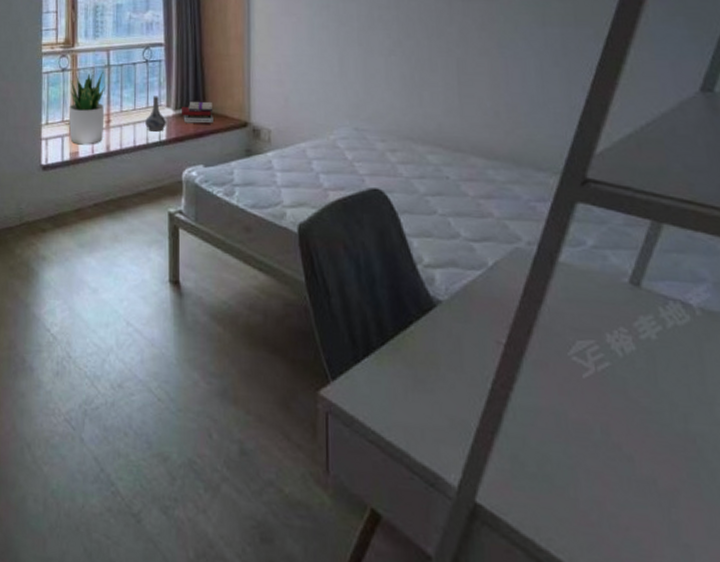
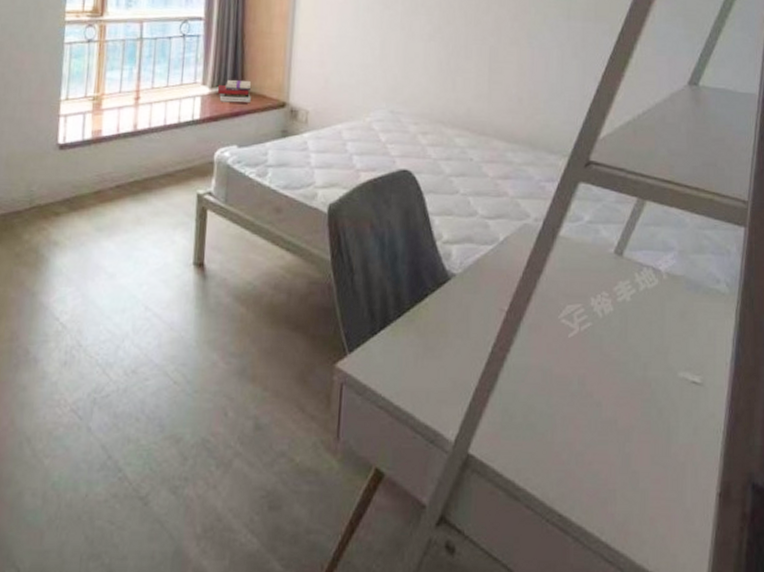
planter: present [68,72,105,145] -> none [92,45,135,123]
decorative vase: present [145,96,167,132] -> none [178,72,202,110]

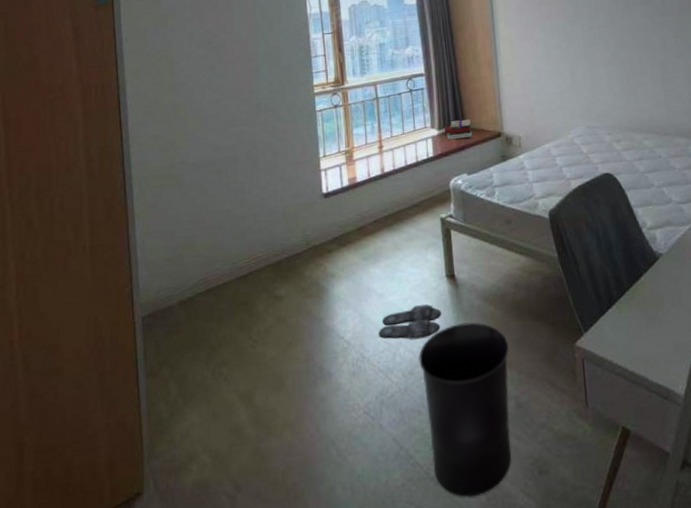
slippers: none [102,292,181,333] -> present [379,304,441,339]
waste bin: none [144,322,257,526] -> present [419,322,512,498]

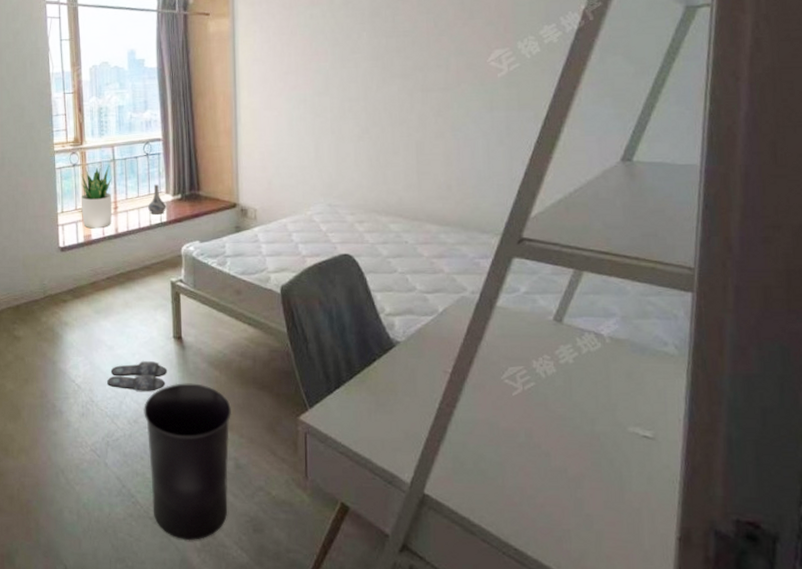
planter: none [344,104,378,171] -> present [81,166,113,229]
decorative vase: none [414,119,433,151] -> present [148,184,167,215]
books: present [443,120,473,140] -> none [178,188,207,206]

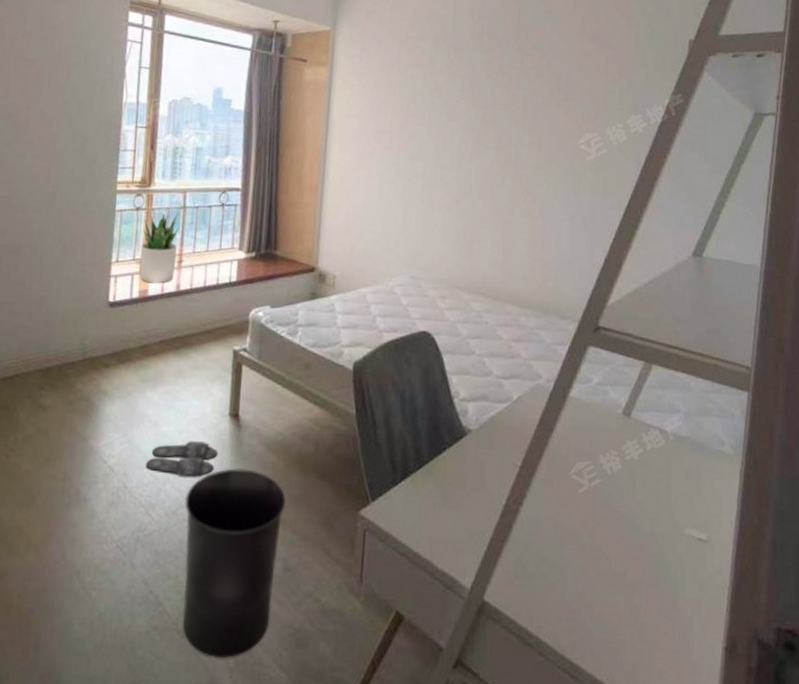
decorative vase: present [148,184,167,215] -> none [217,238,239,273]

